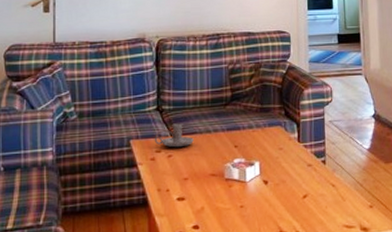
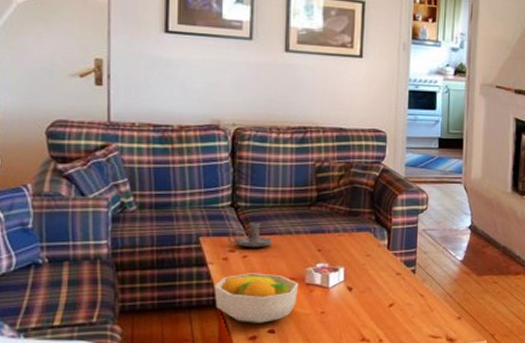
fruit bowl: none [143,171,219,220] -> present [214,273,299,323]

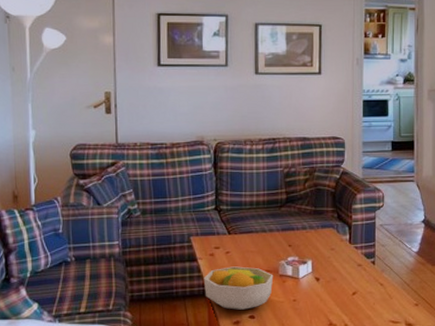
candle holder: present [227,222,273,248] -> none [213,222,250,245]

